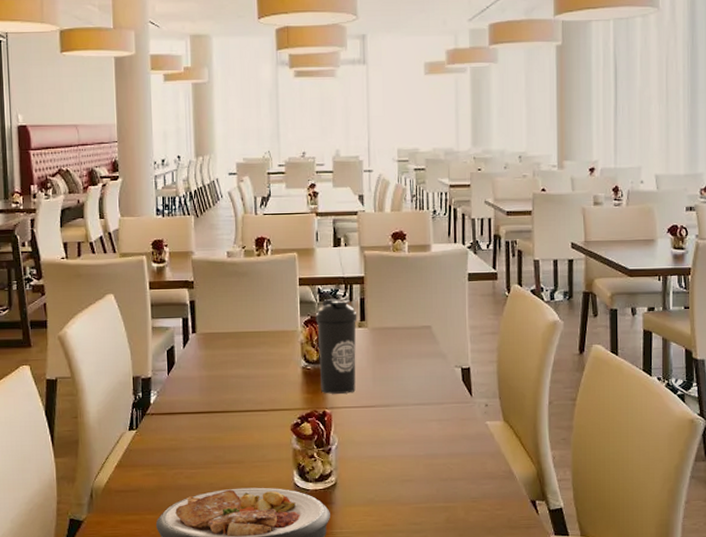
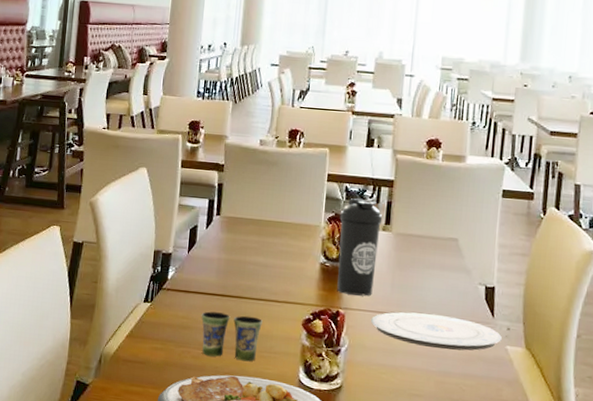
cup: none [189,429,252,474] -> present [201,311,262,362]
plate: none [357,401,481,434] -> present [371,312,502,351]

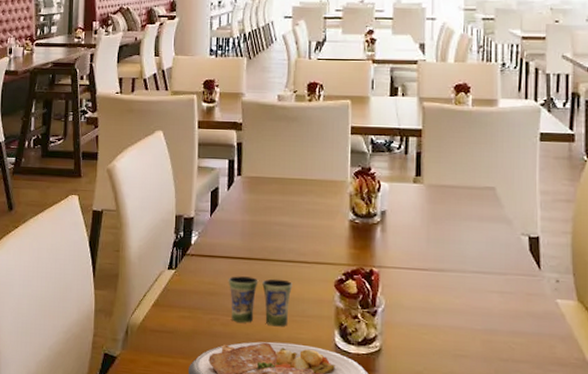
water bottle: present [337,198,383,296] -> none [367,151,413,253]
plate: present [371,312,502,351] -> none [408,267,551,307]

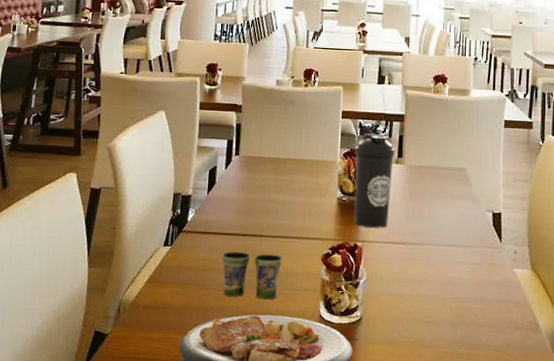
water bottle: none [367,151,413,253] -> present [354,134,395,228]

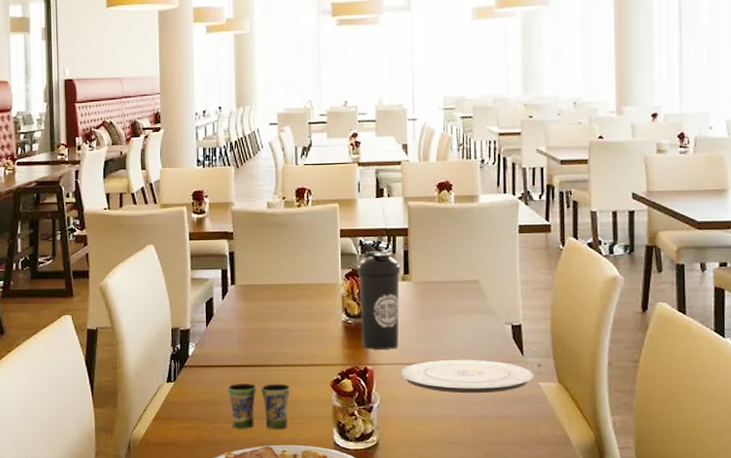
plate: none [387,241,510,277] -> present [400,359,533,394]

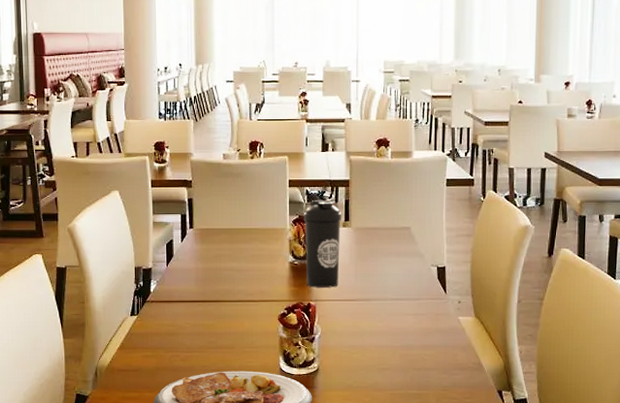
cup: present [227,383,290,430] -> none [185,317,242,358]
plate: present [400,359,533,394] -> none [340,296,454,327]

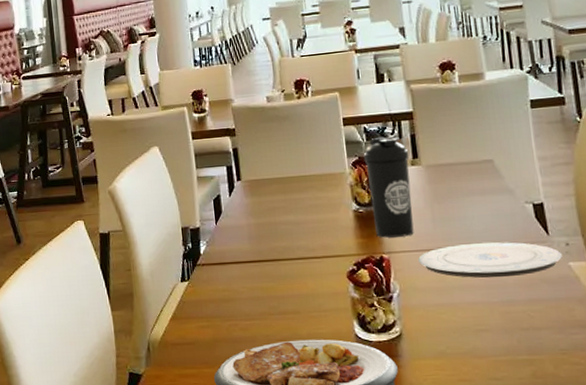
plate: none [340,296,454,327] -> present [418,242,562,279]

